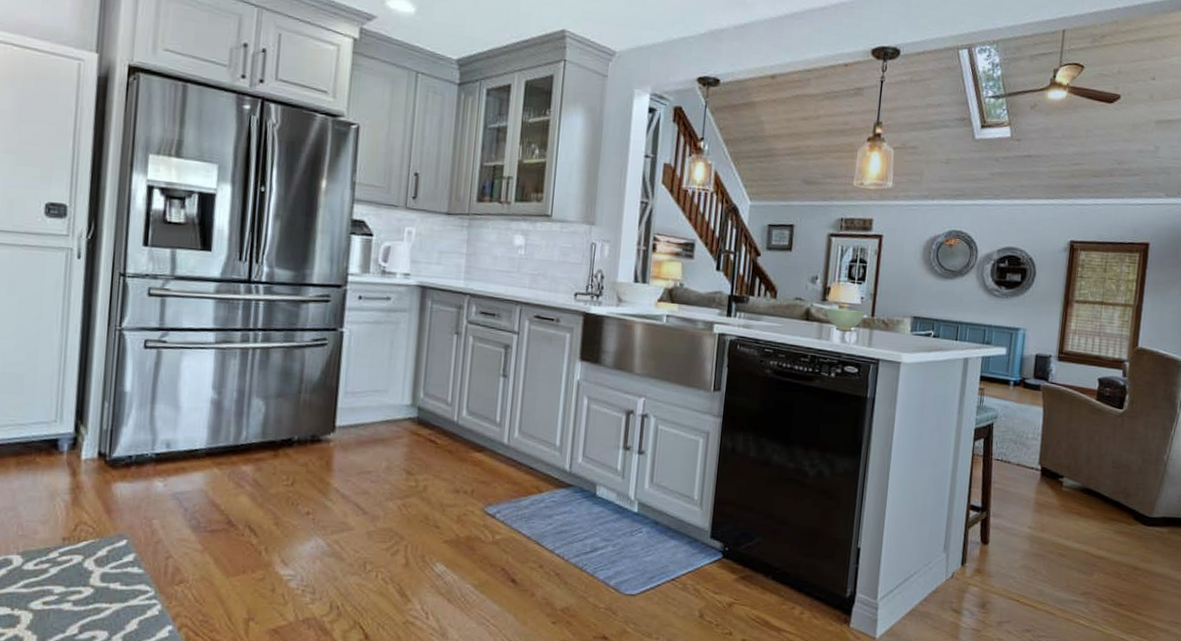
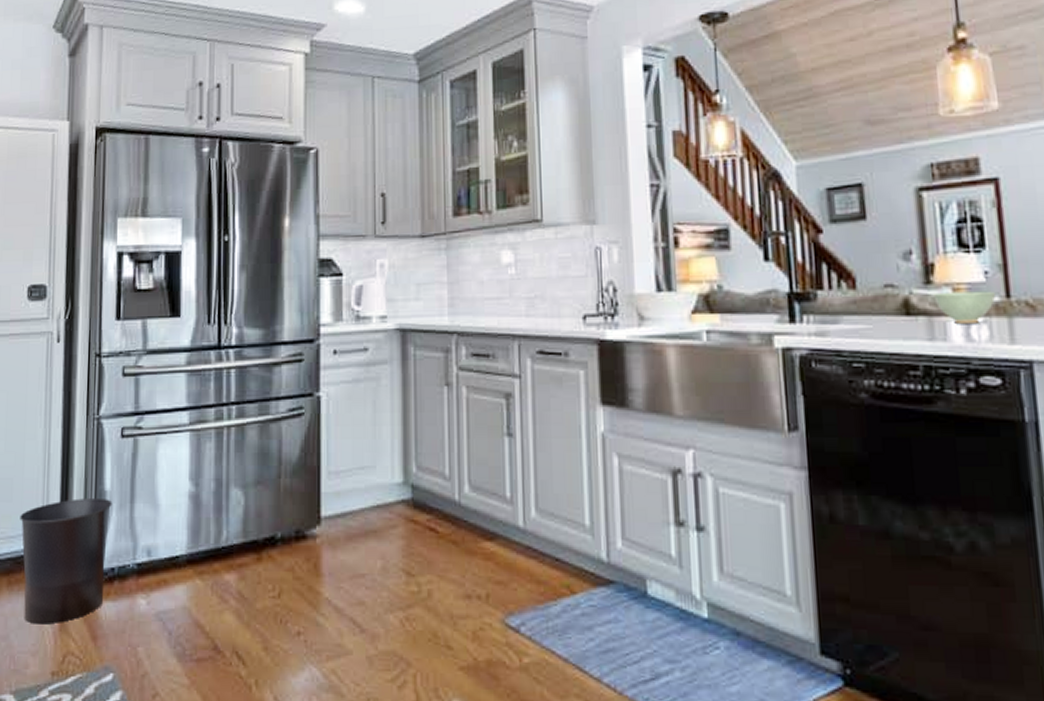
waste bin: none [31,396,132,499] -> present [20,498,112,625]

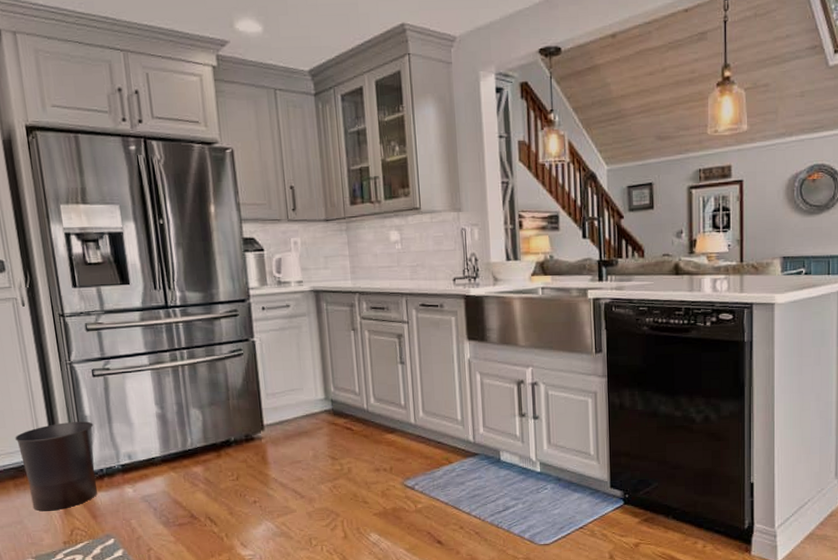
bowl: present [932,291,996,323] -> none [693,258,734,280]

